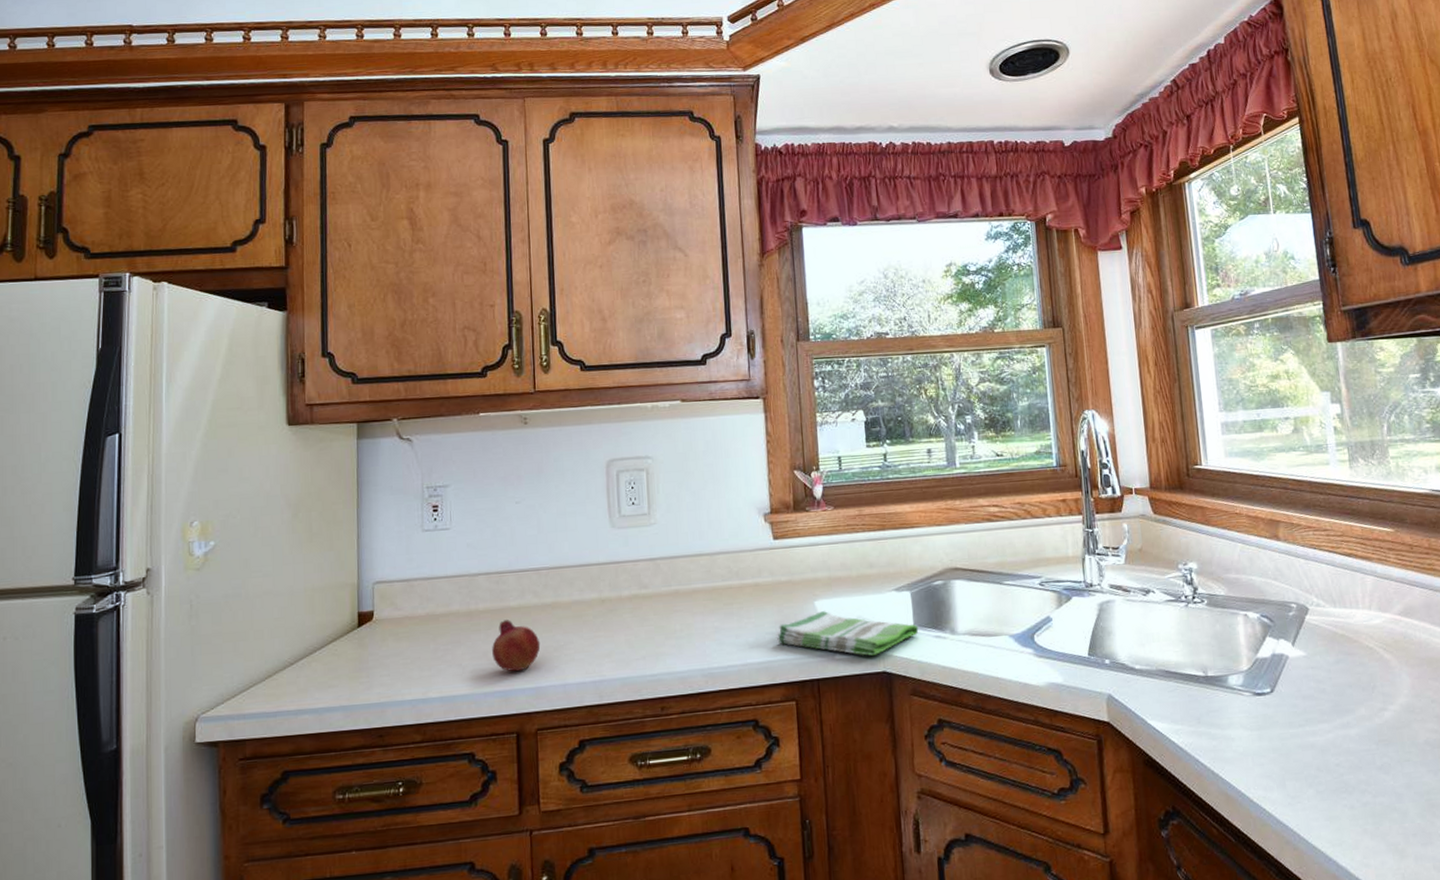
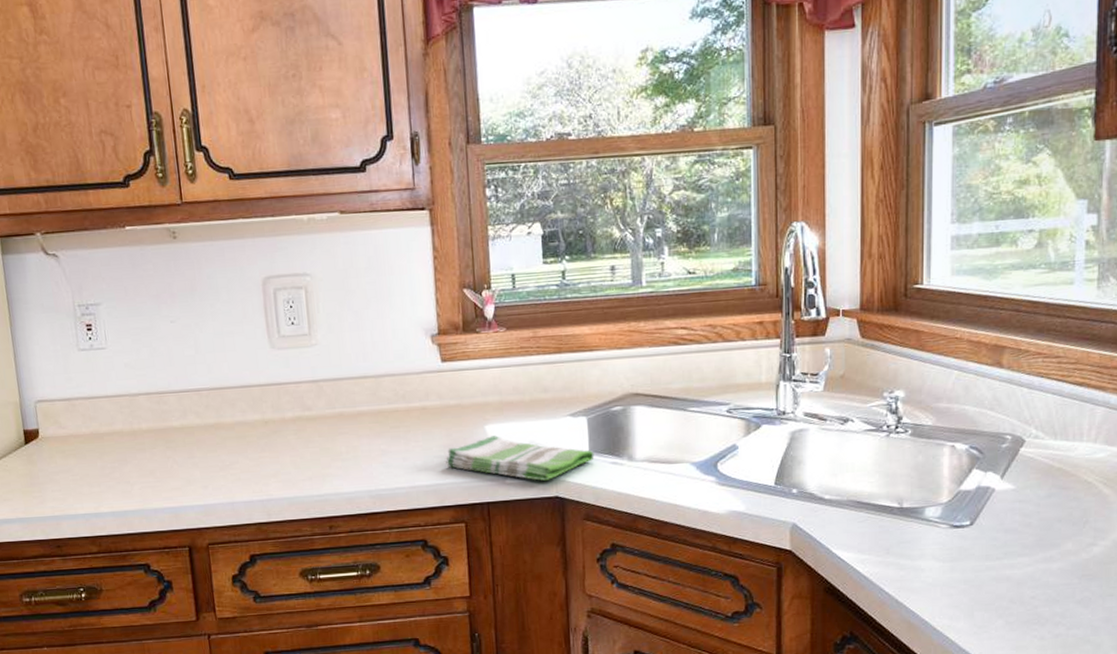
fruit: present [492,619,541,672] -> none [158,439,206,490]

